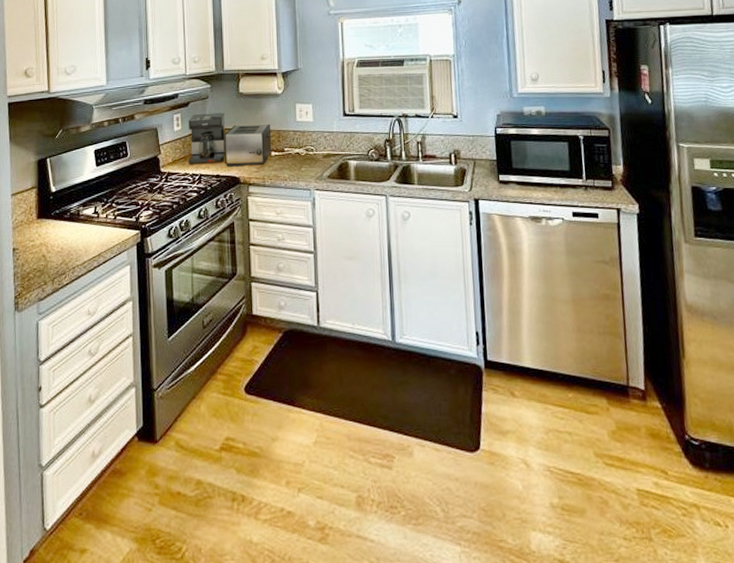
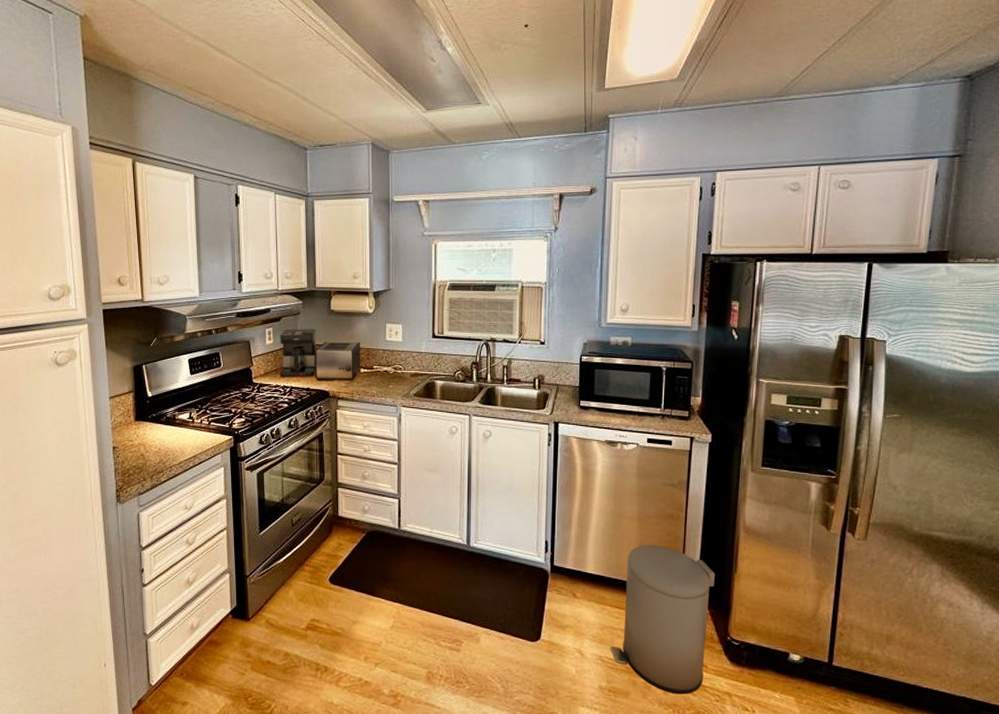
pedal bin: none [558,331,666,510] -> present [610,545,716,695]

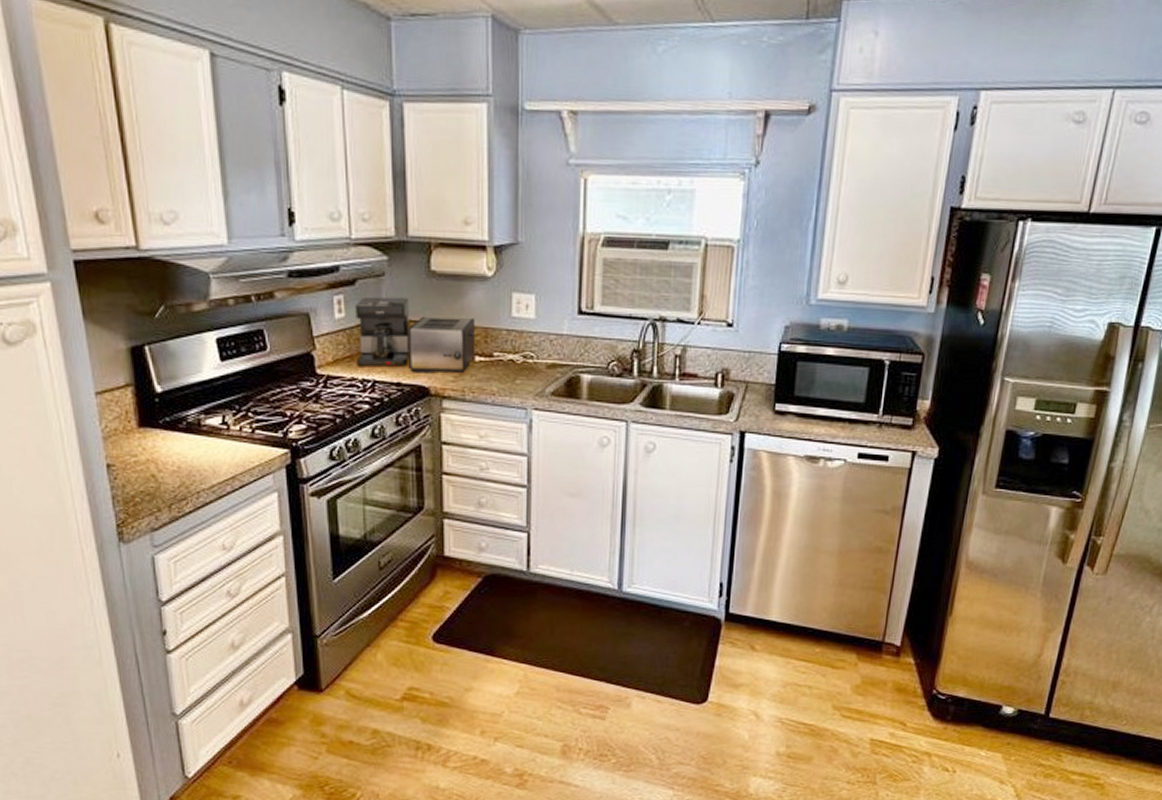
pedal bin: present [610,545,716,695] -> none [792,585,927,757]

